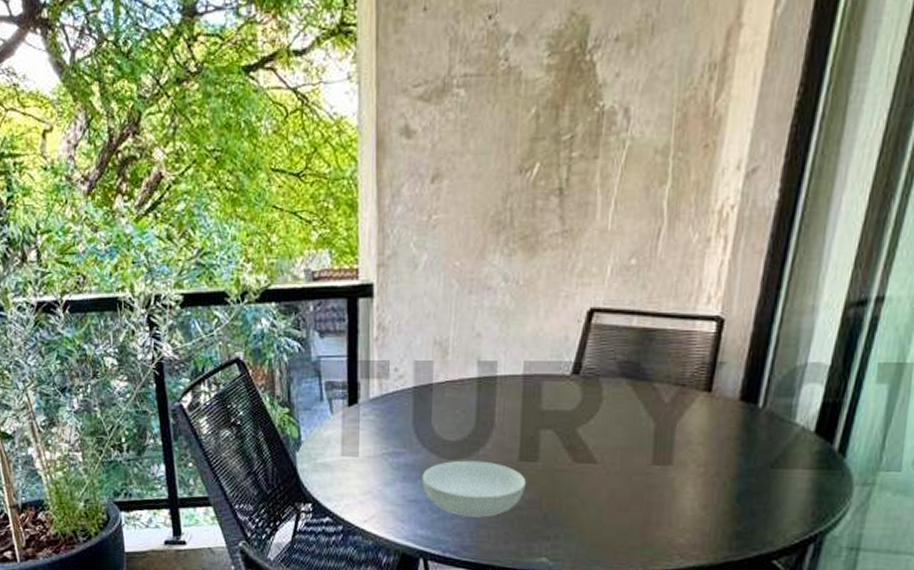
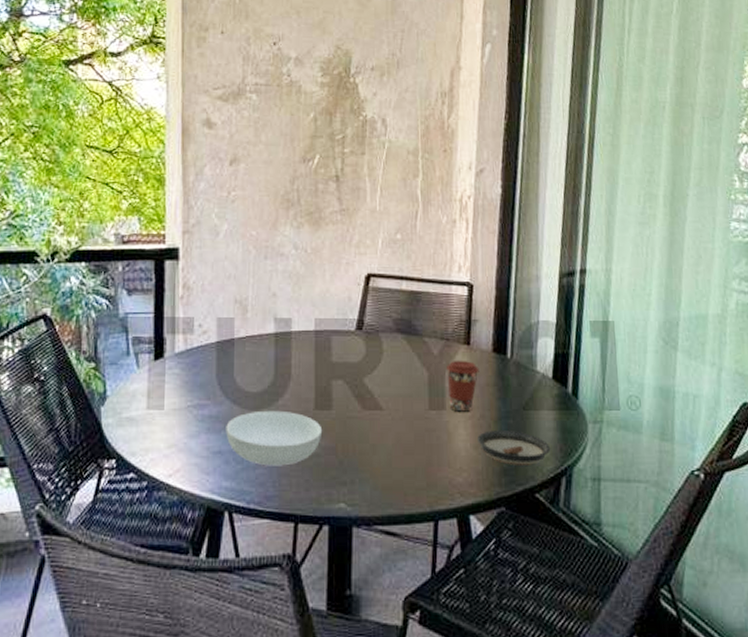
coffee cup: none [677,409,720,468] -> present [447,360,479,412]
saucer: none [708,489,800,529] -> present [478,431,551,465]

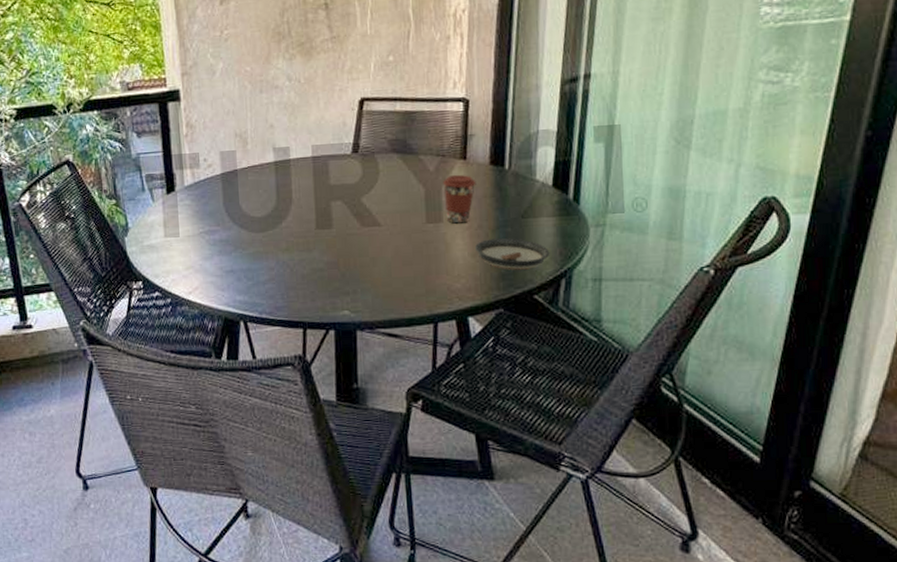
serving bowl: present [226,410,323,466] -> none [235,231,325,281]

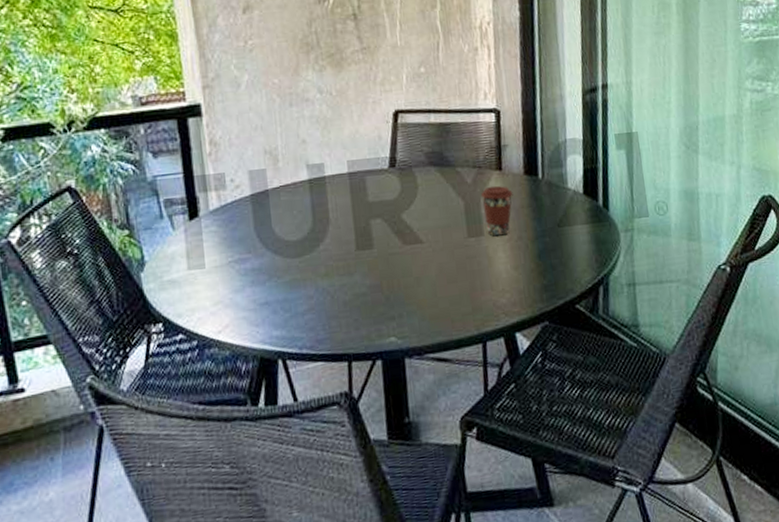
saucer: present [475,238,550,270] -> none [517,248,587,281]

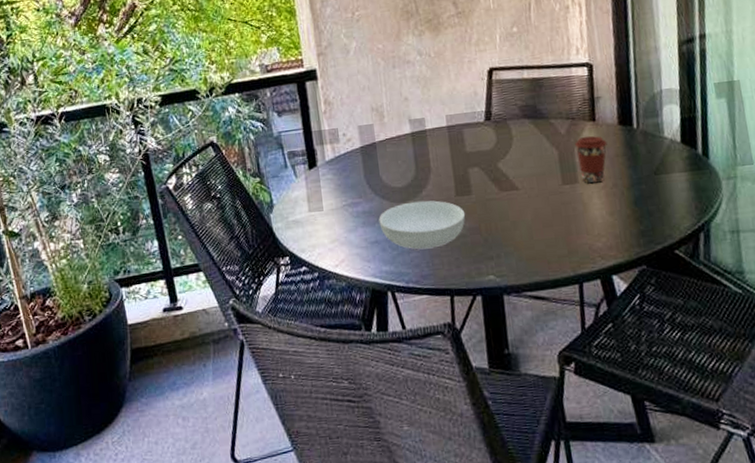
serving bowl: none [270,255,367,311] -> present [379,200,466,250]

